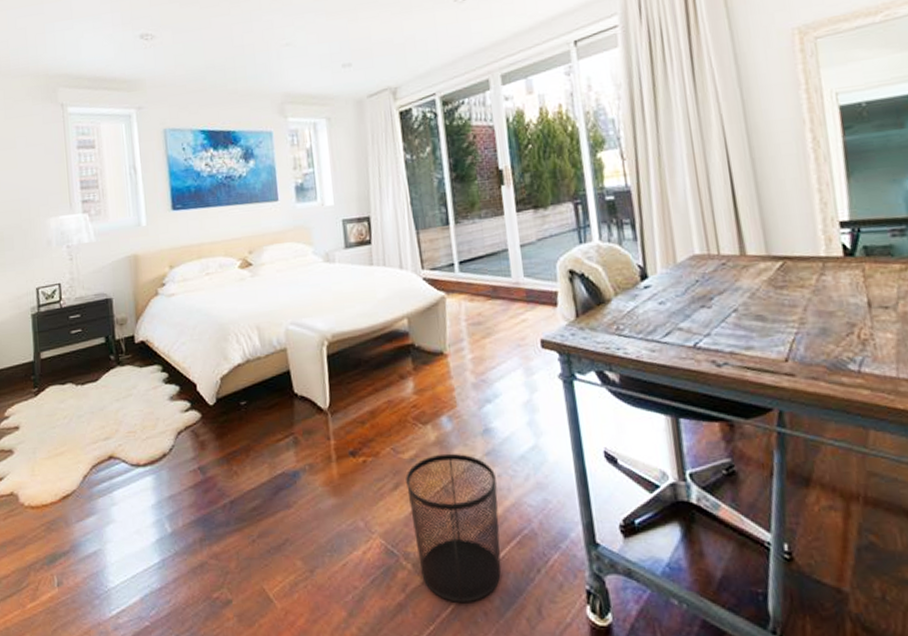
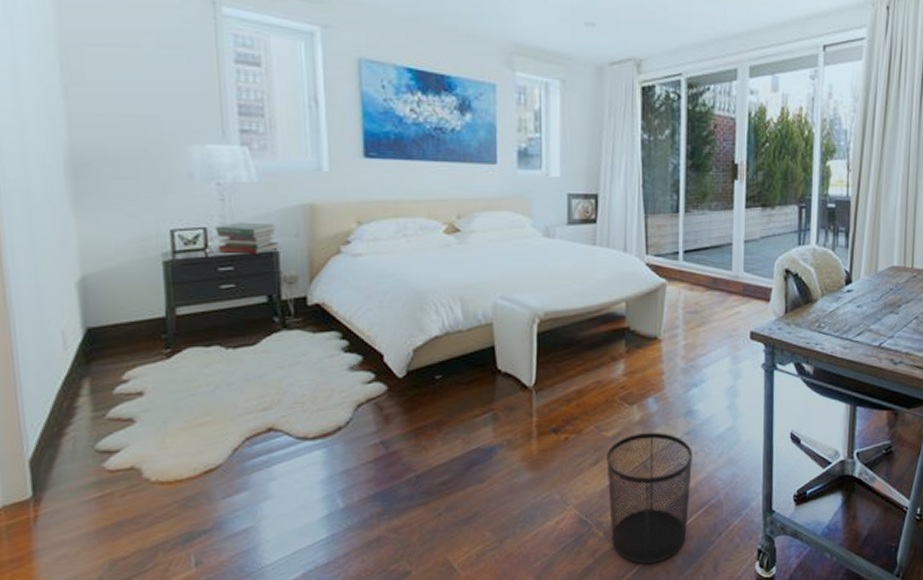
books: none [67,275,113,304] -> present [215,222,280,254]

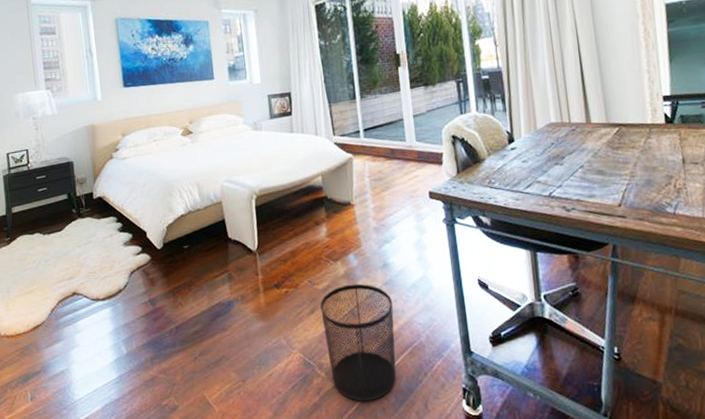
books: present [215,222,280,254] -> none [33,142,74,166]

